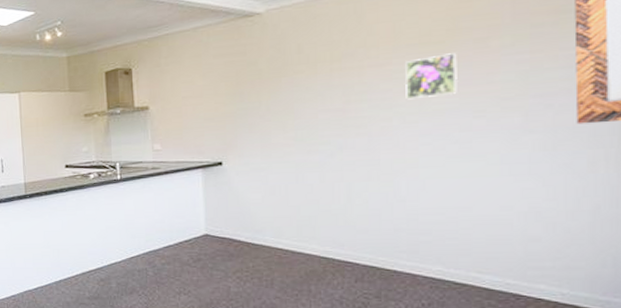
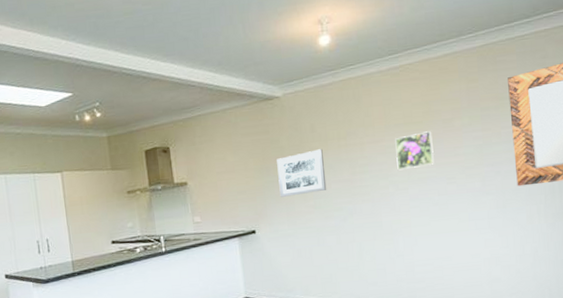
wall art: none [253,73,312,127] -> present [277,149,327,197]

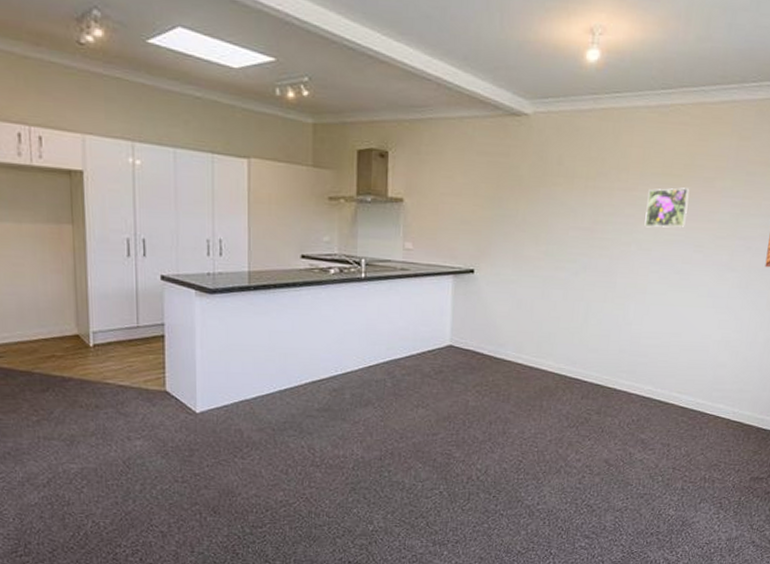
wall art: present [277,149,327,197] -> none [509,186,567,237]

